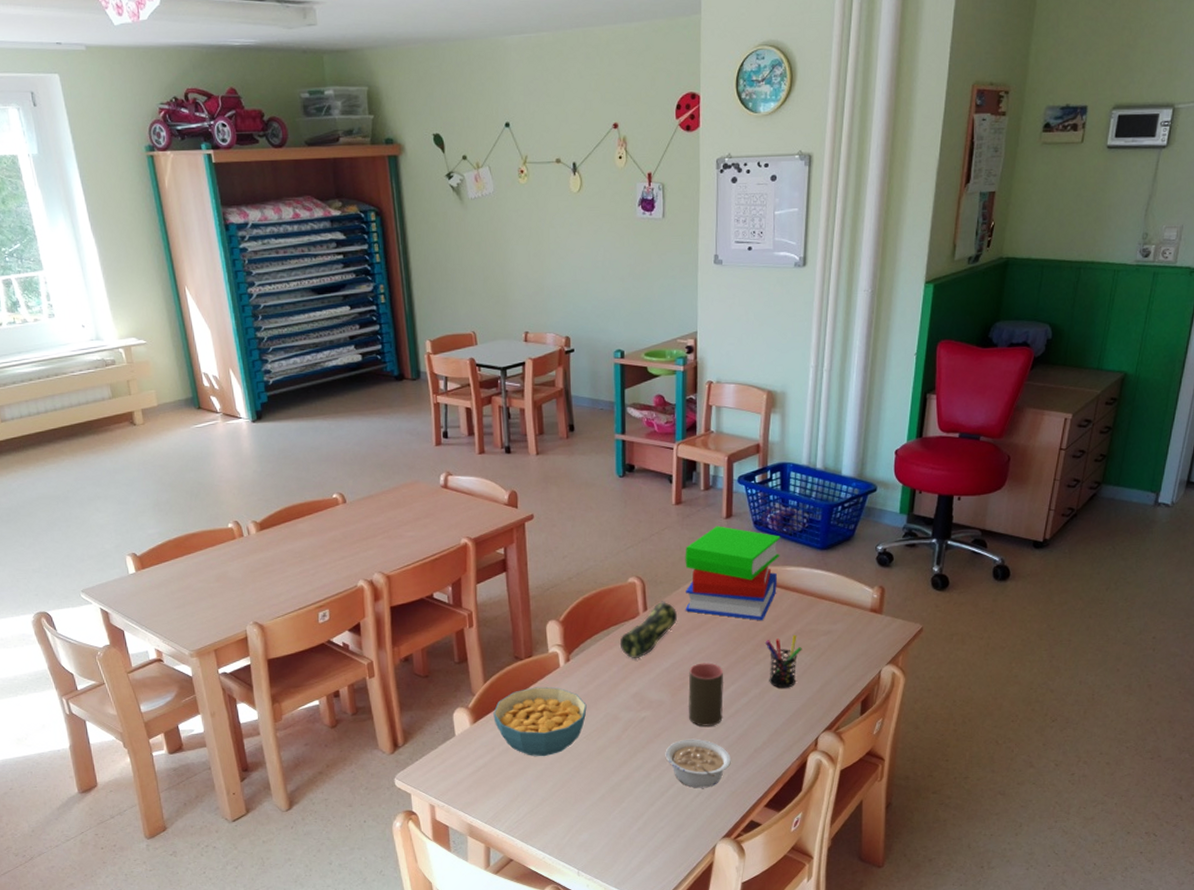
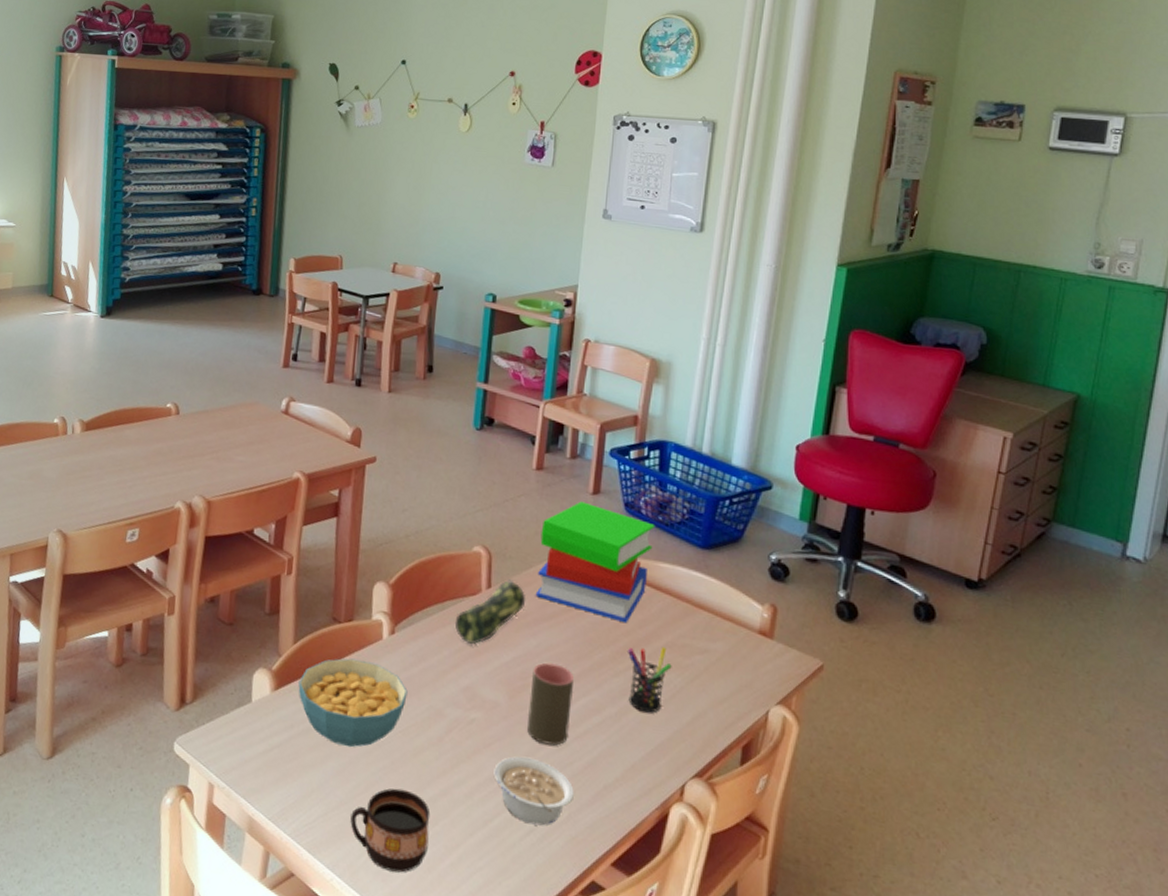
cup: none [552,781,618,843] -> present [350,788,431,873]

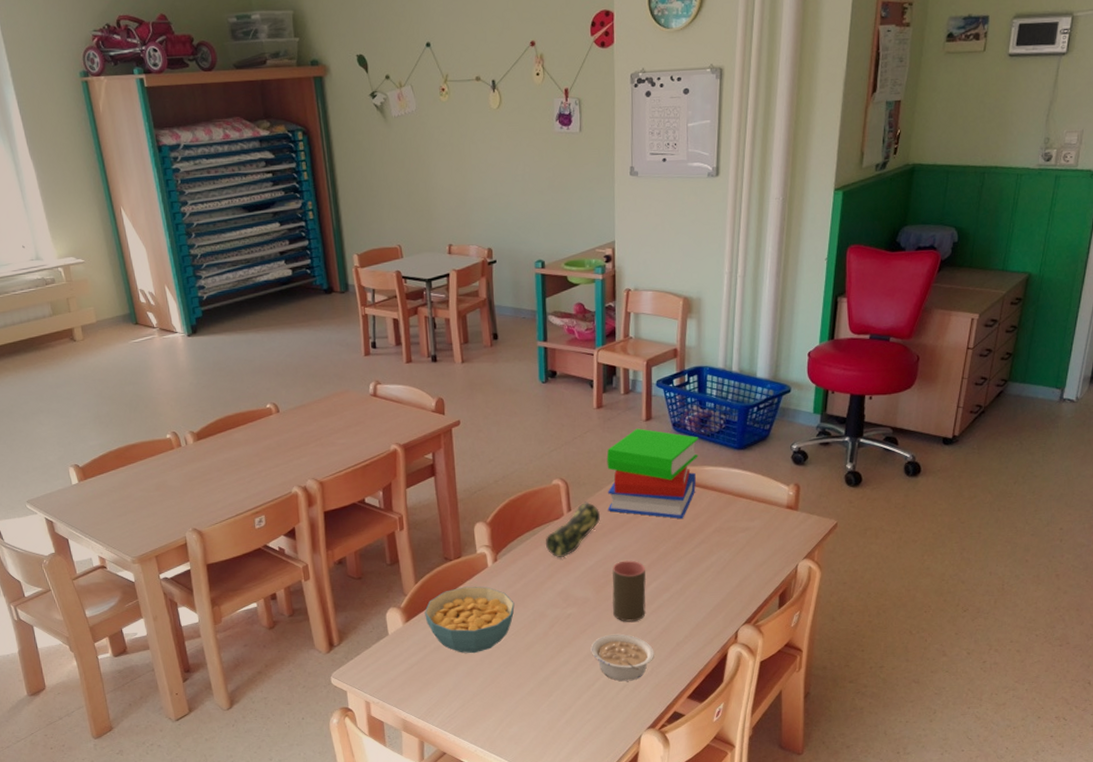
cup: present [350,788,431,873] -> none [483,676,547,736]
pen holder: present [628,646,672,713] -> none [686,531,721,584]

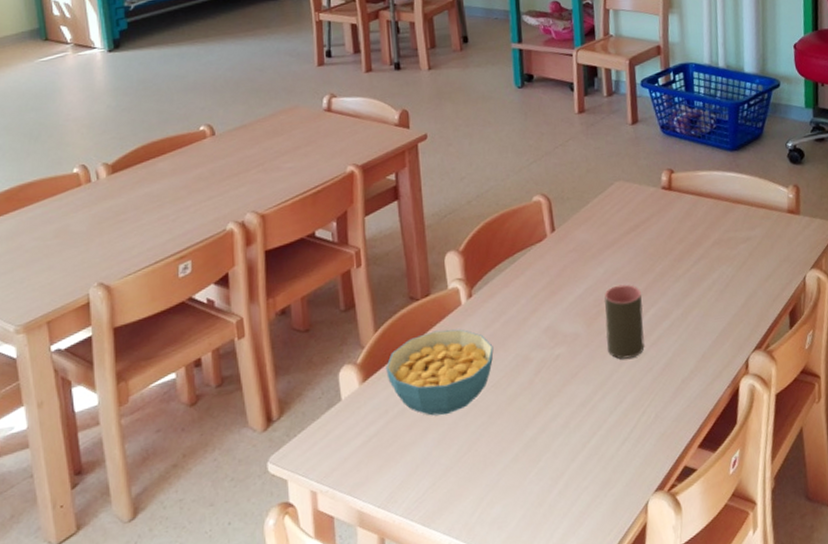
pencil case: present [545,501,601,557] -> none [527,219,589,287]
legume: present [591,634,654,682] -> none [584,374,658,434]
book: present [606,428,699,519] -> none [591,132,691,233]

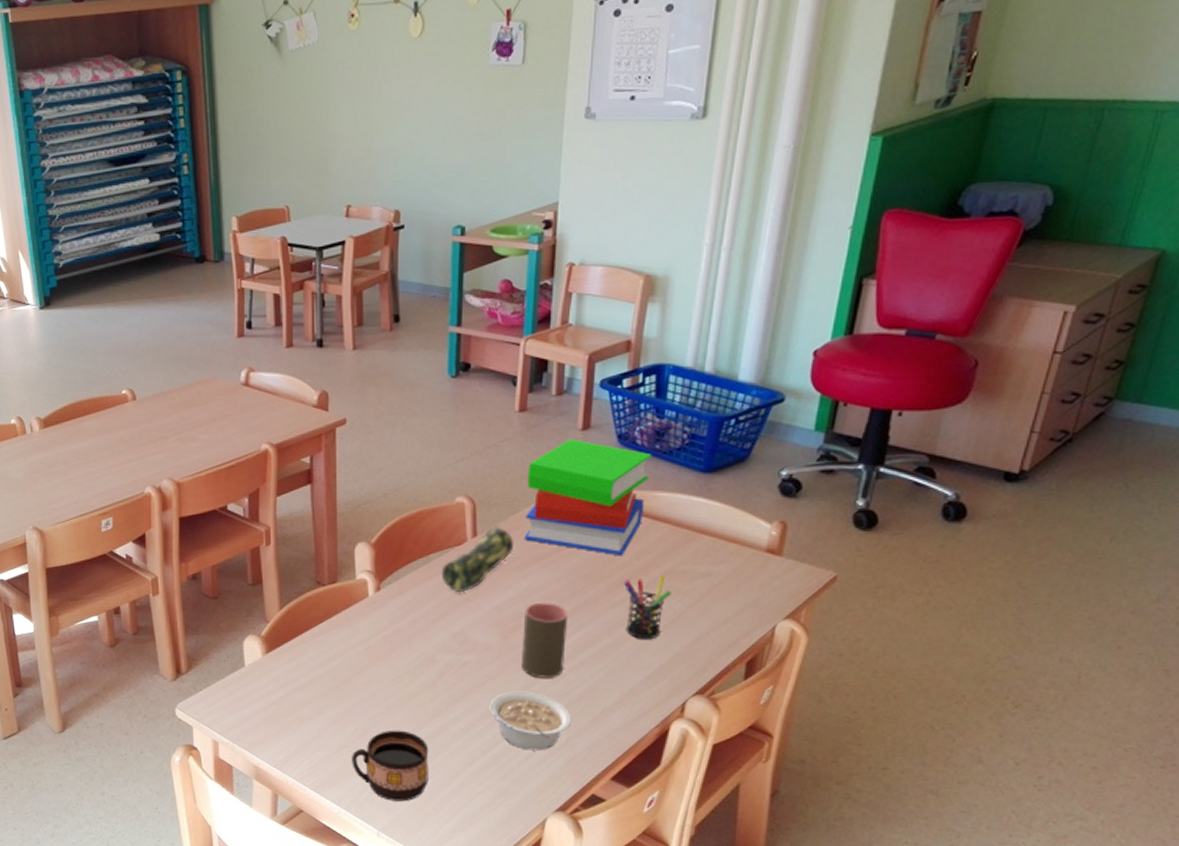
cereal bowl: present [386,329,494,416] -> none [289,617,398,698]
cup: none [458,438,536,518] -> present [352,730,429,802]
pencil case: none [527,219,589,287] -> present [441,526,515,592]
legume: none [584,374,658,434] -> present [489,691,571,751]
book: none [591,132,691,233] -> present [524,439,652,557]
pen holder: none [683,244,722,306] -> present [624,575,672,640]

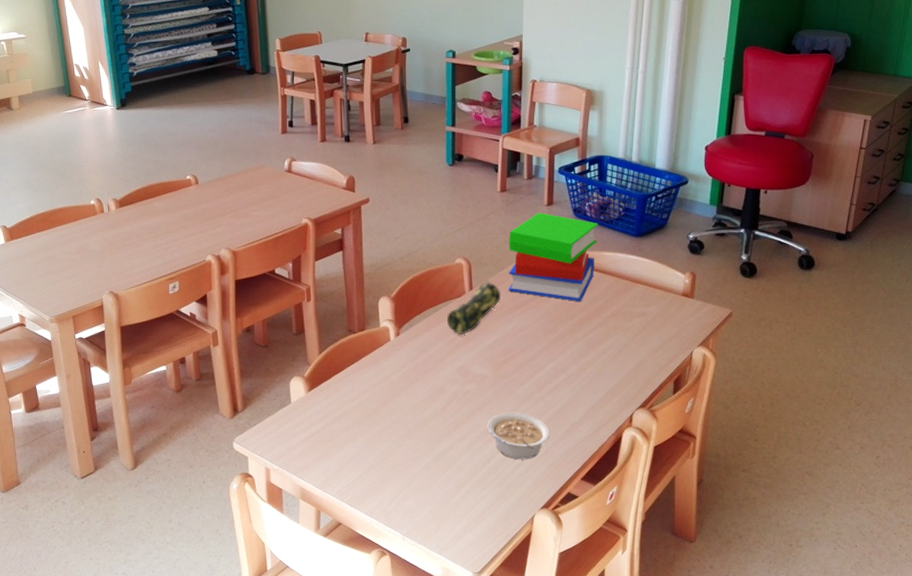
cup: present [352,730,429,802] -> none [380,450,442,510]
cup: present [522,602,568,678] -> none [510,340,544,401]
pen holder: present [624,575,672,640] -> none [583,315,618,366]

